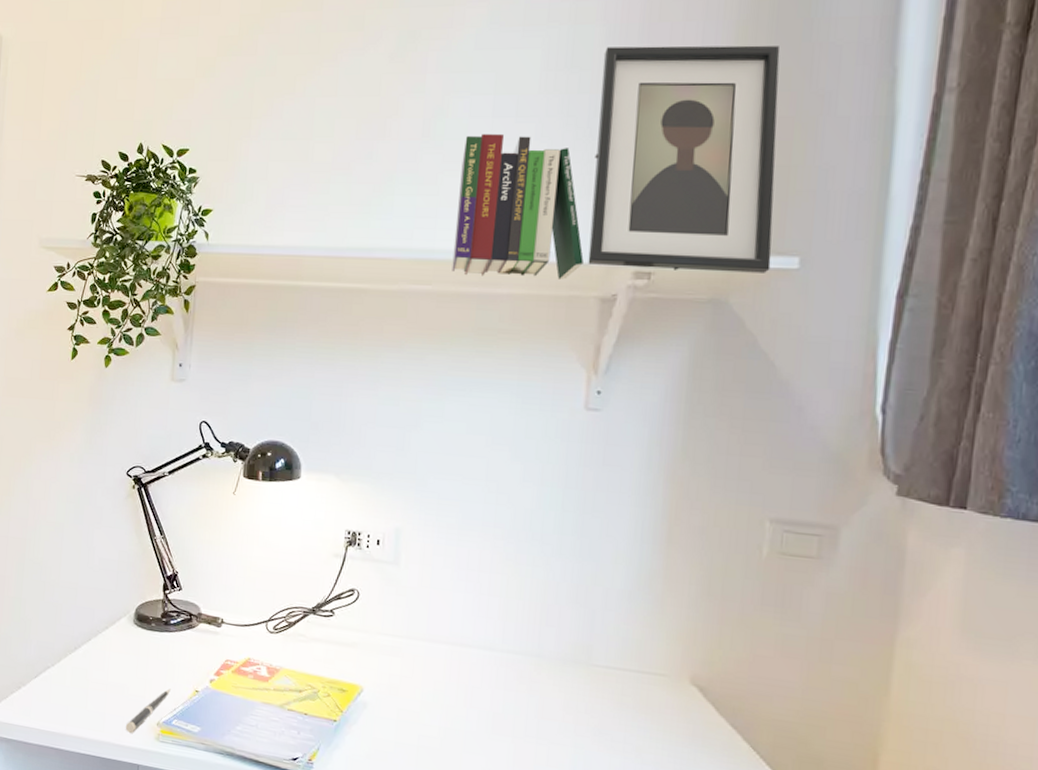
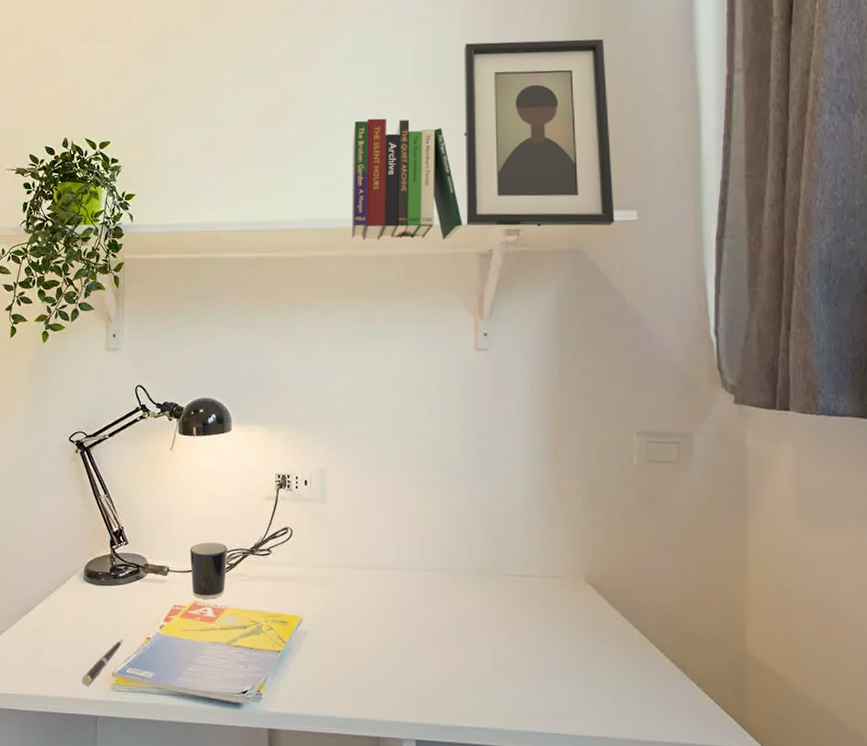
mug: none [246,596,288,657] -> present [189,542,228,599]

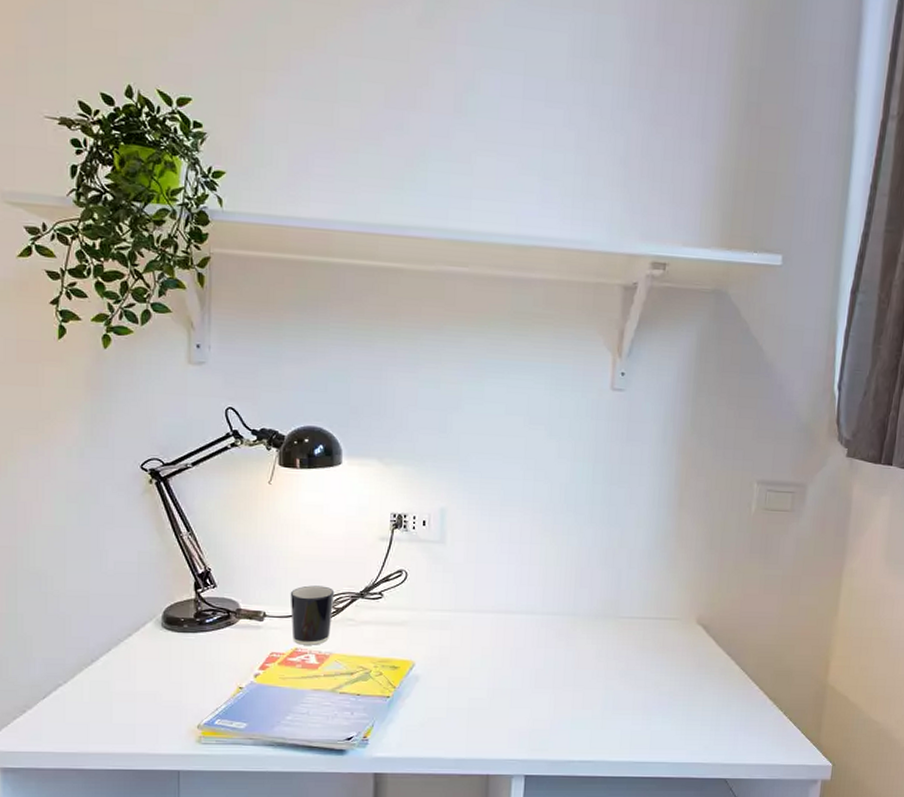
pen: present [81,639,123,687] -> none [160,689,211,741]
books: present [351,118,462,241] -> none [487,115,609,267]
picture frame: present [463,39,615,227] -> none [612,41,771,268]

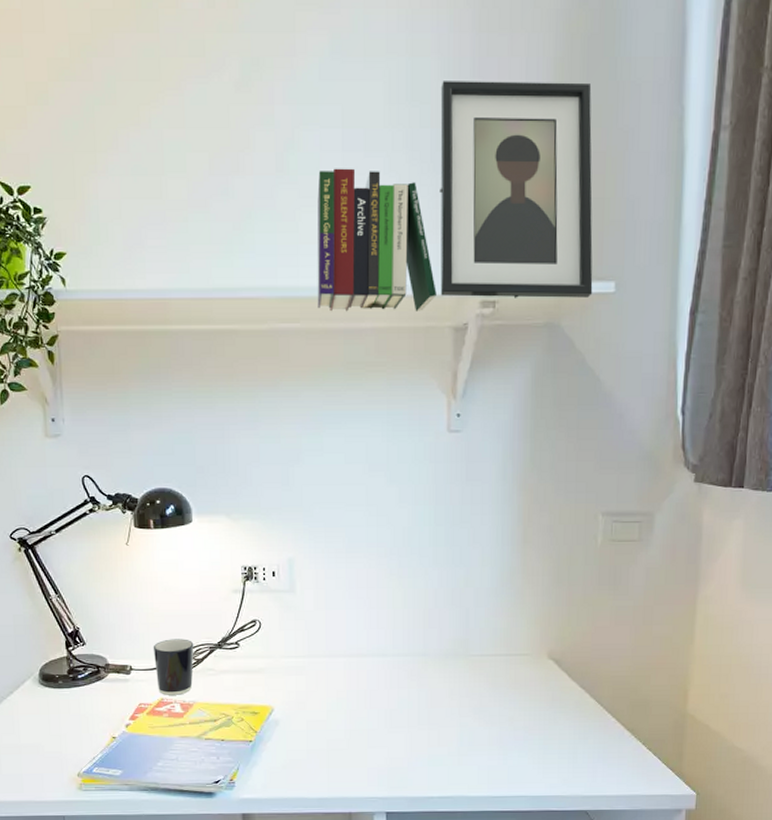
books: none [487,115,609,267] -> present [317,168,436,312]
picture frame: none [612,41,771,268] -> present [440,81,593,298]

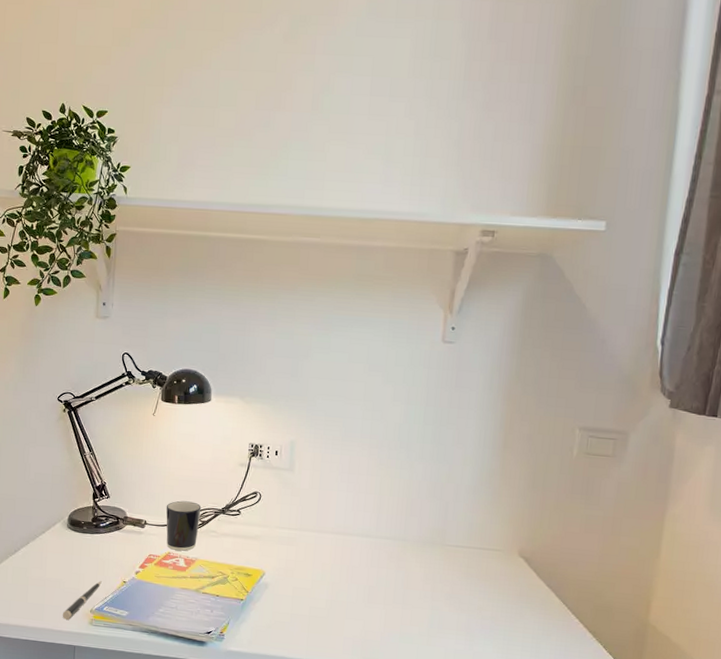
pen: none [45,740,87,789] -> present [62,581,102,621]
books: present [317,168,436,312] -> none [336,109,443,235]
picture frame: present [440,81,593,298] -> none [446,41,596,234]

